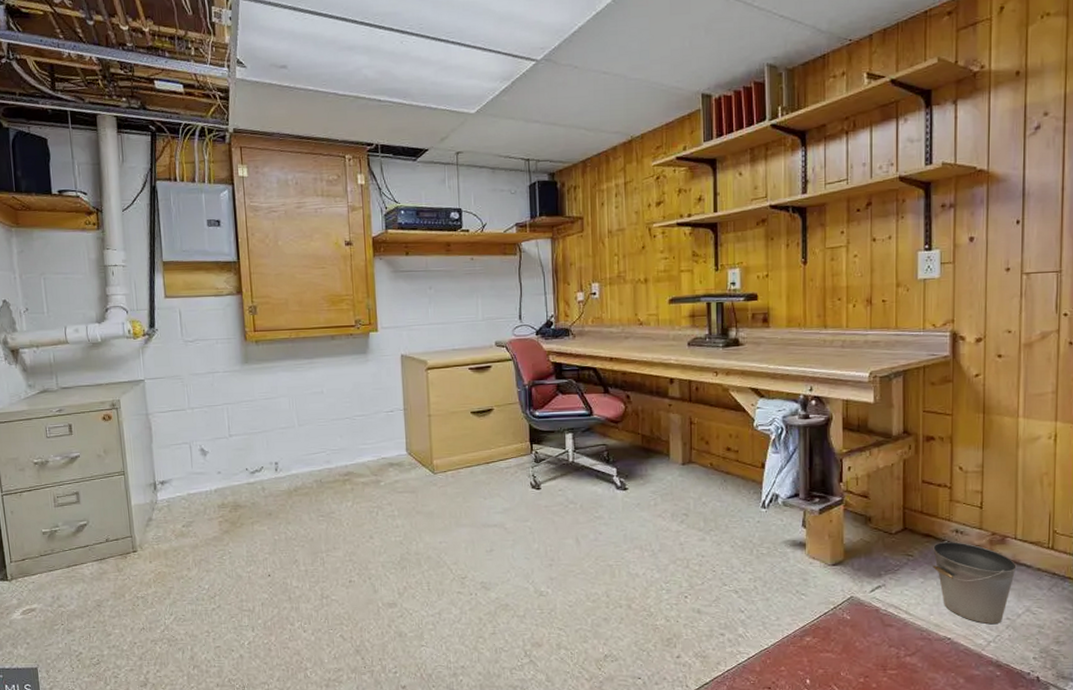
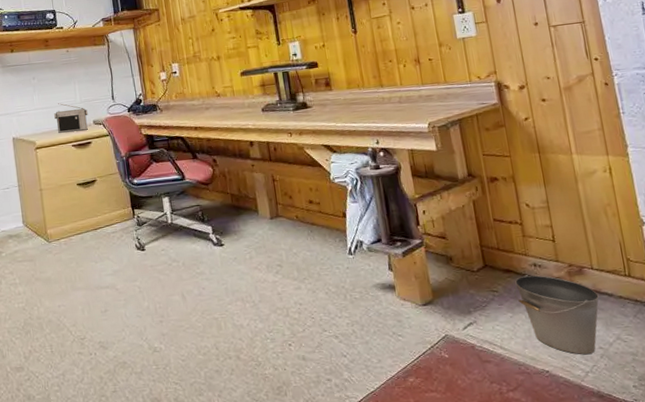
radio: none [451,319,490,353] -> present [54,103,88,133]

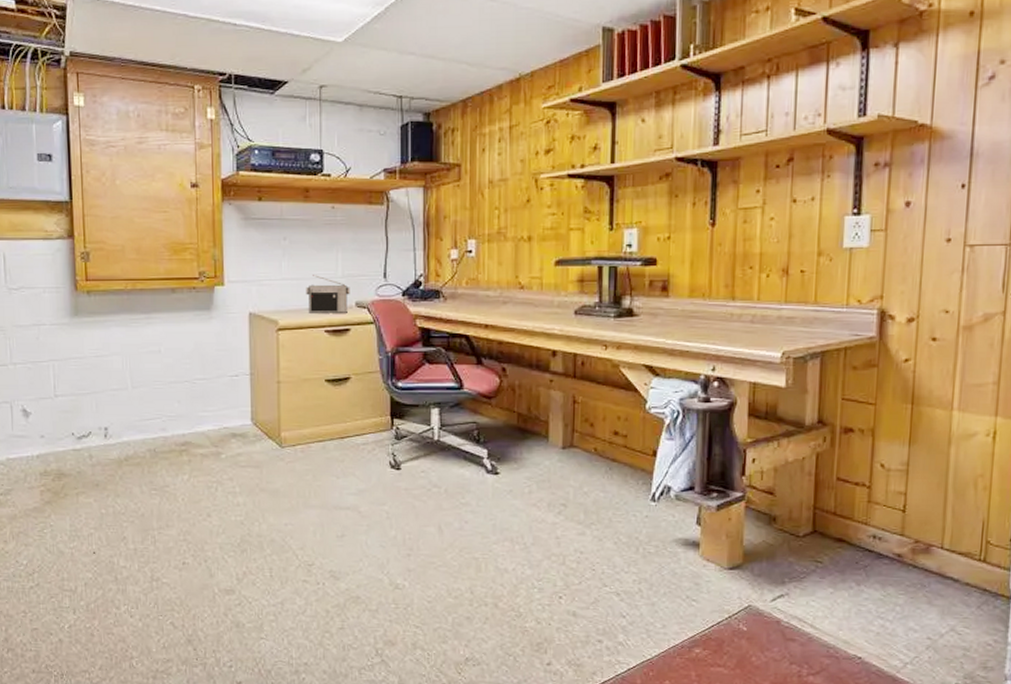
bucket: present [513,275,599,355] -> none [840,547,942,644]

